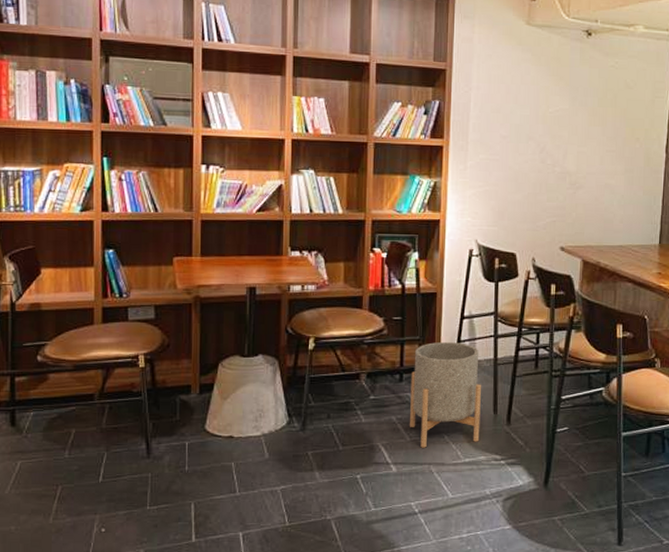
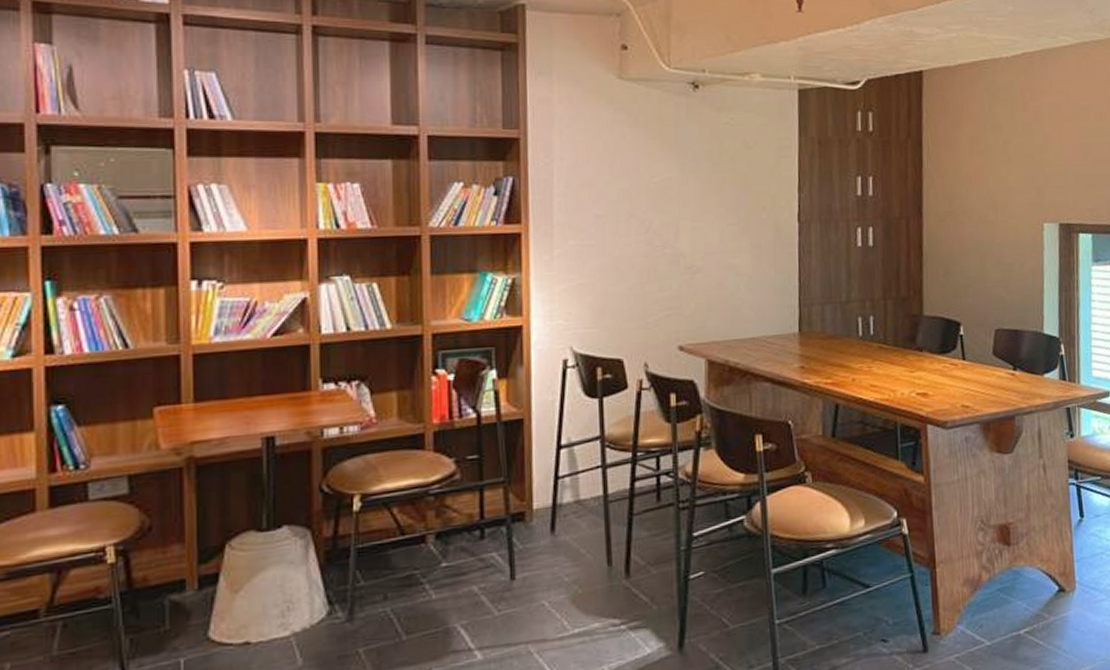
planter: present [410,341,481,448] -> none [495,479,591,623]

